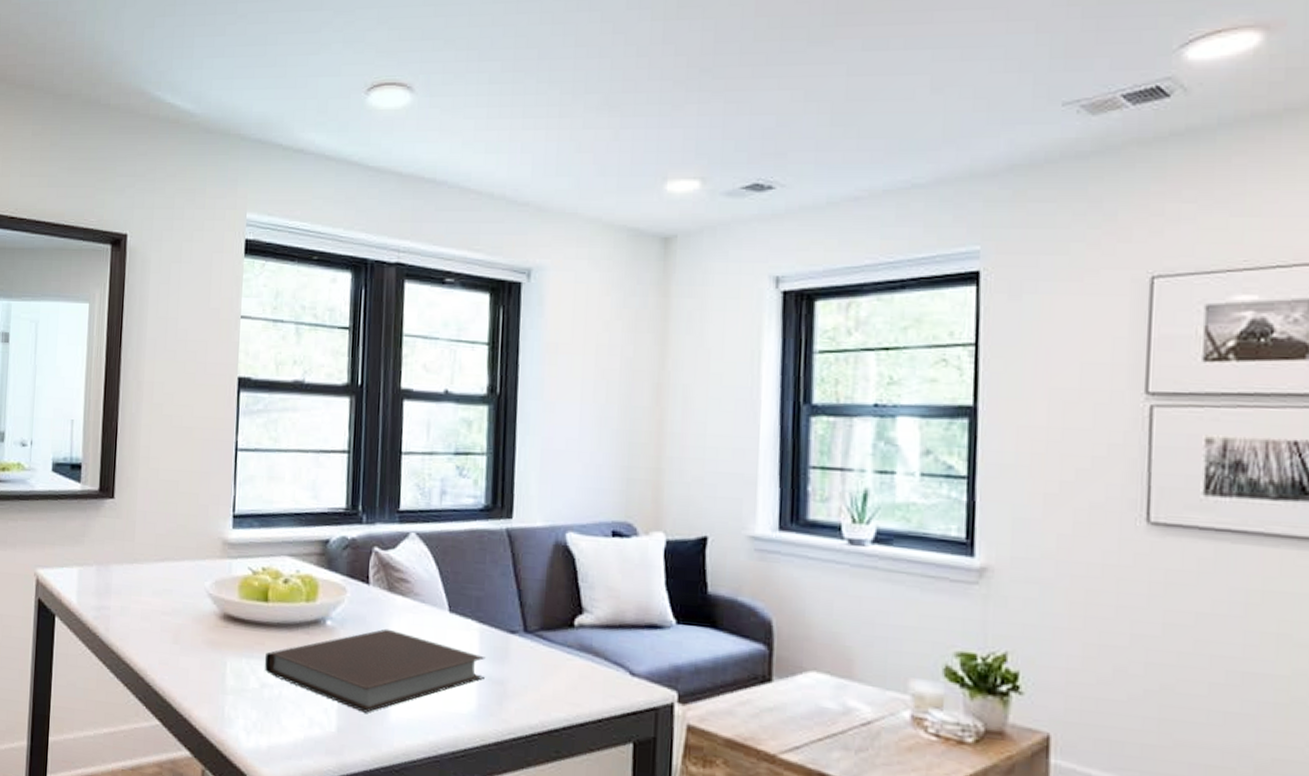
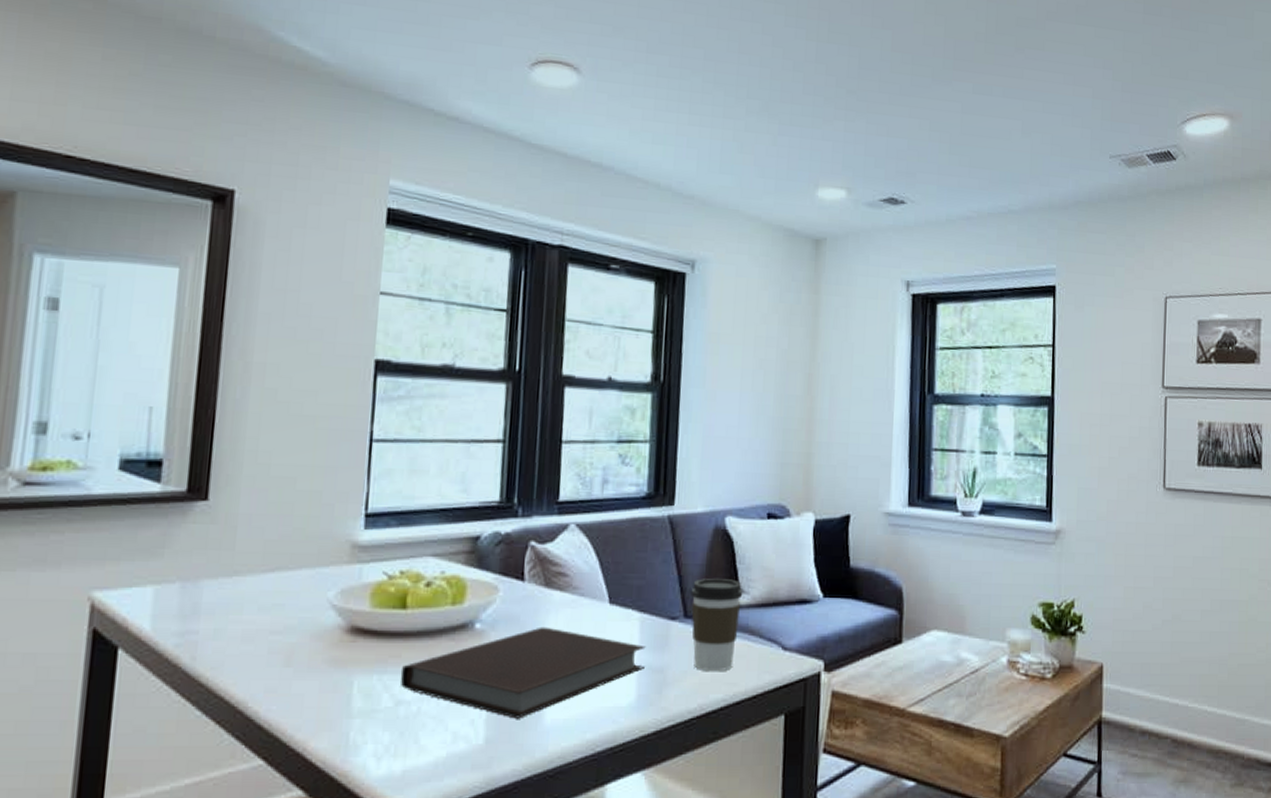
coffee cup: none [531,594,586,691] -> present [691,579,743,672]

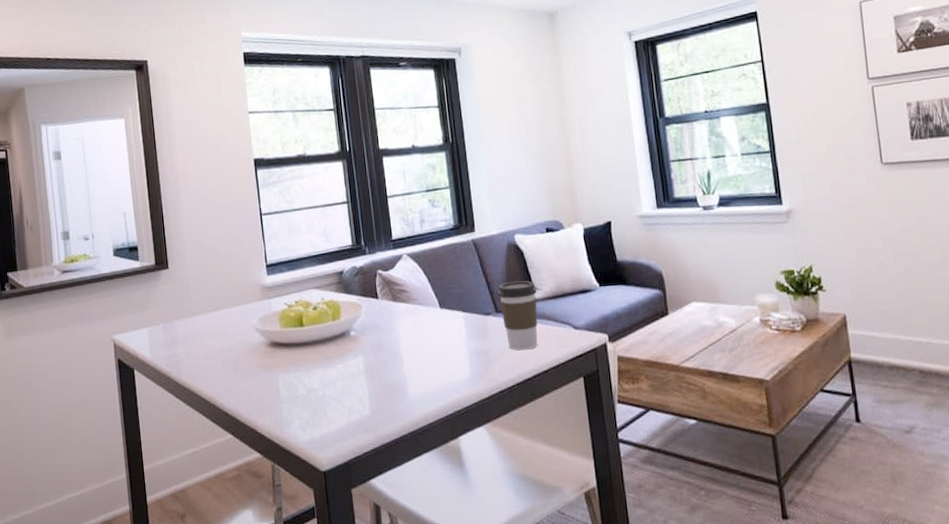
notebook: present [400,626,646,719] -> none [307,329,473,395]

